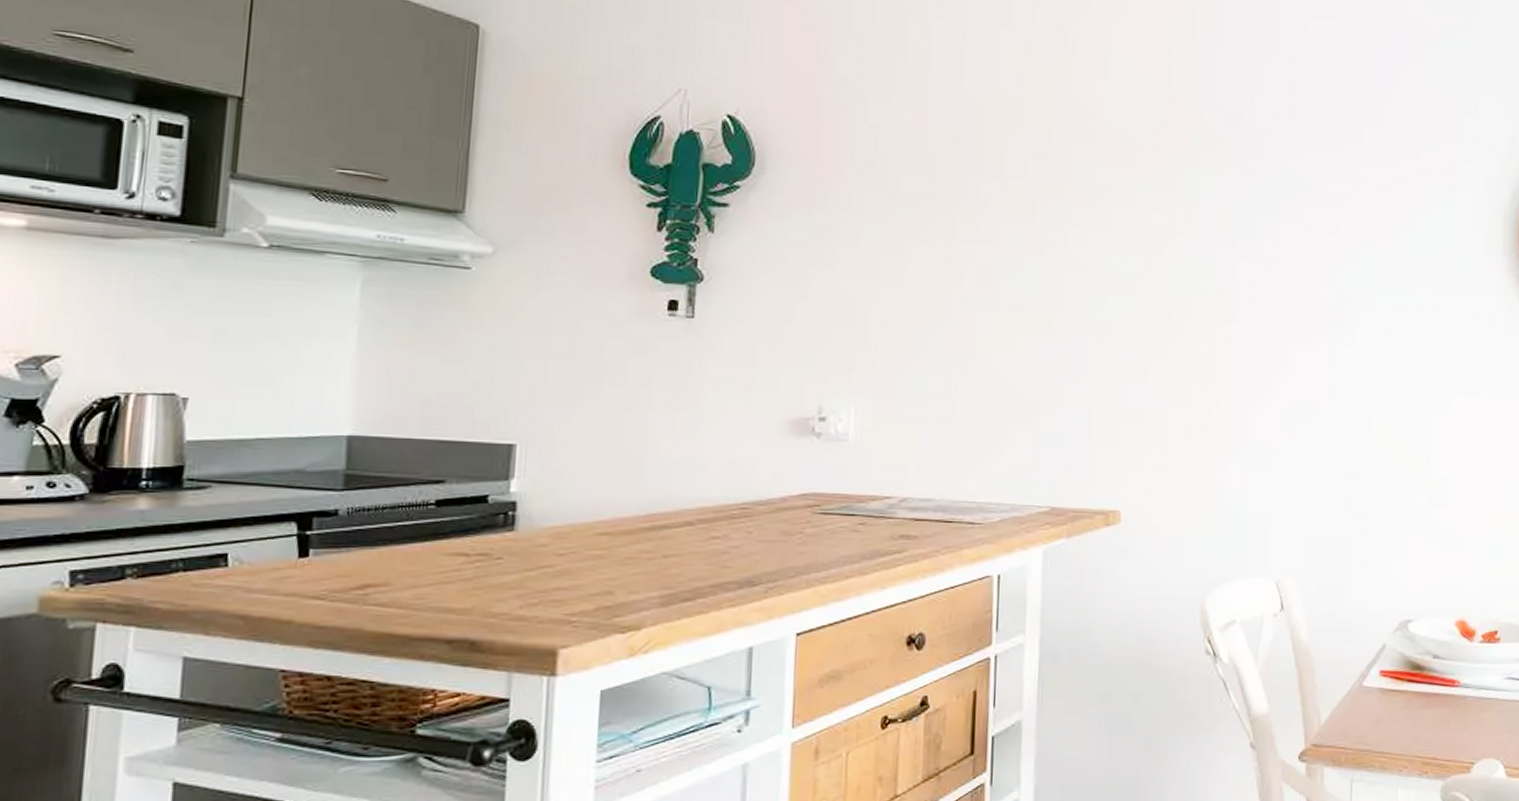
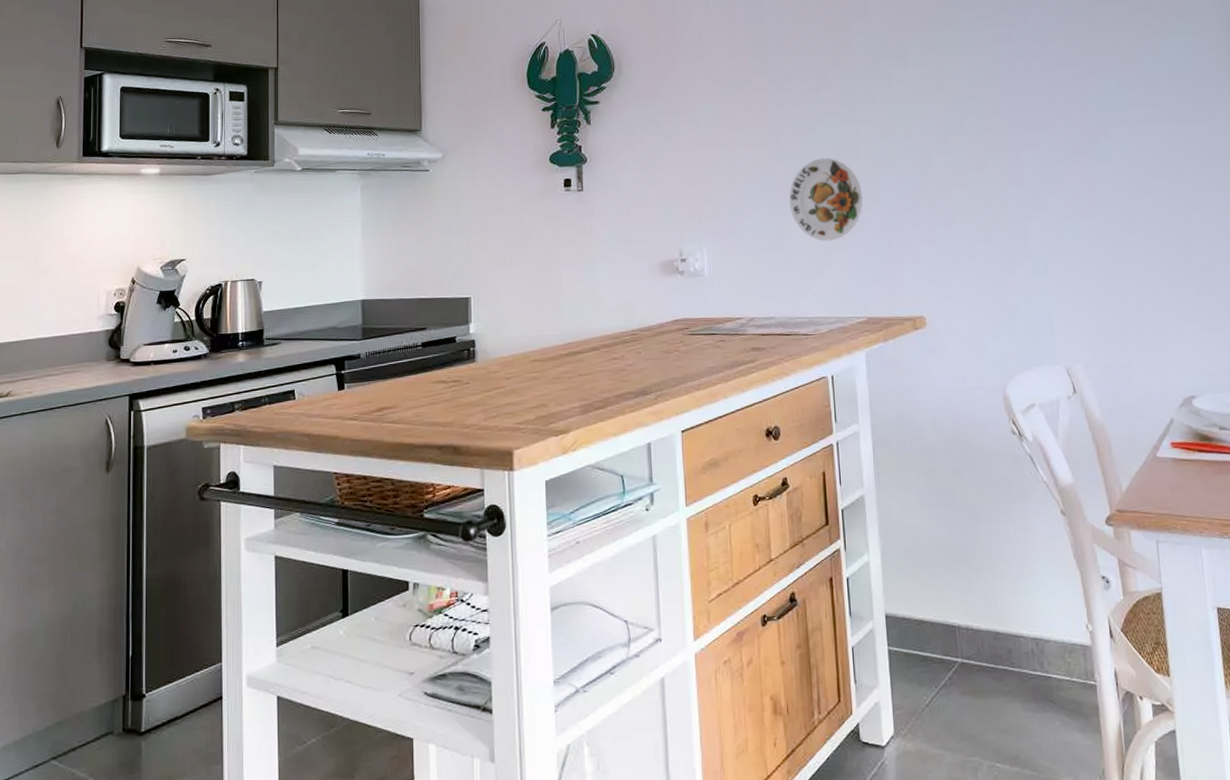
decorative plate: none [968,308,1062,411] -> present [789,158,864,241]

